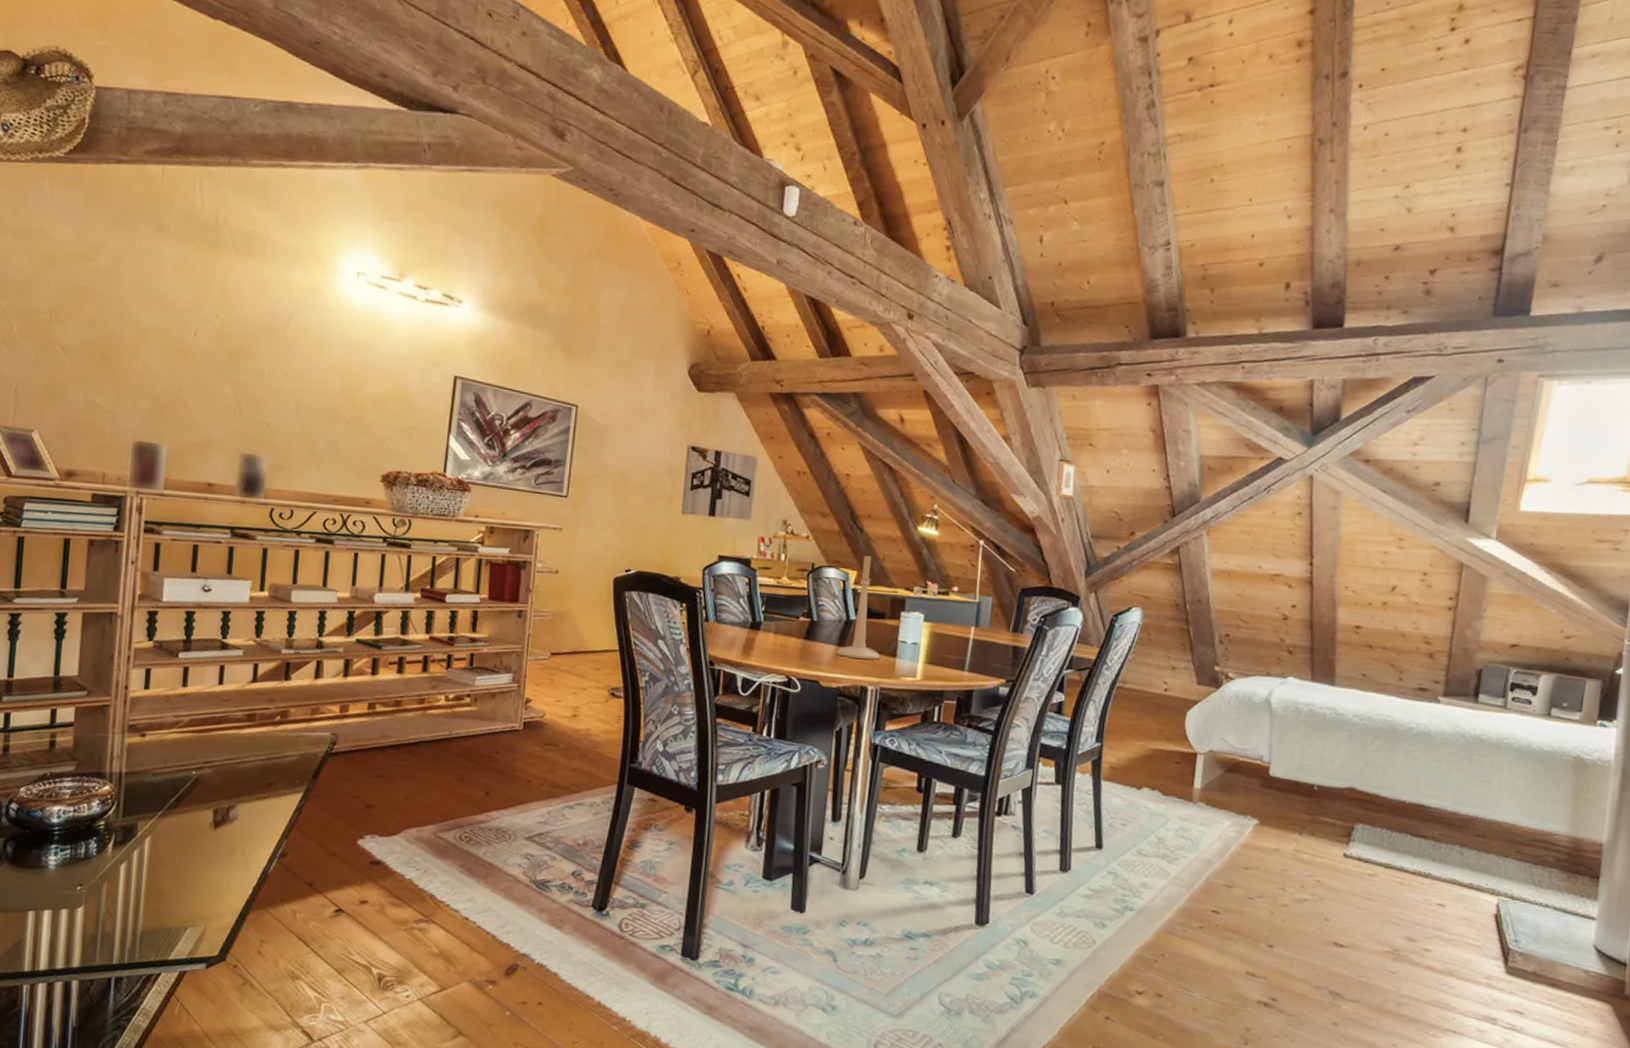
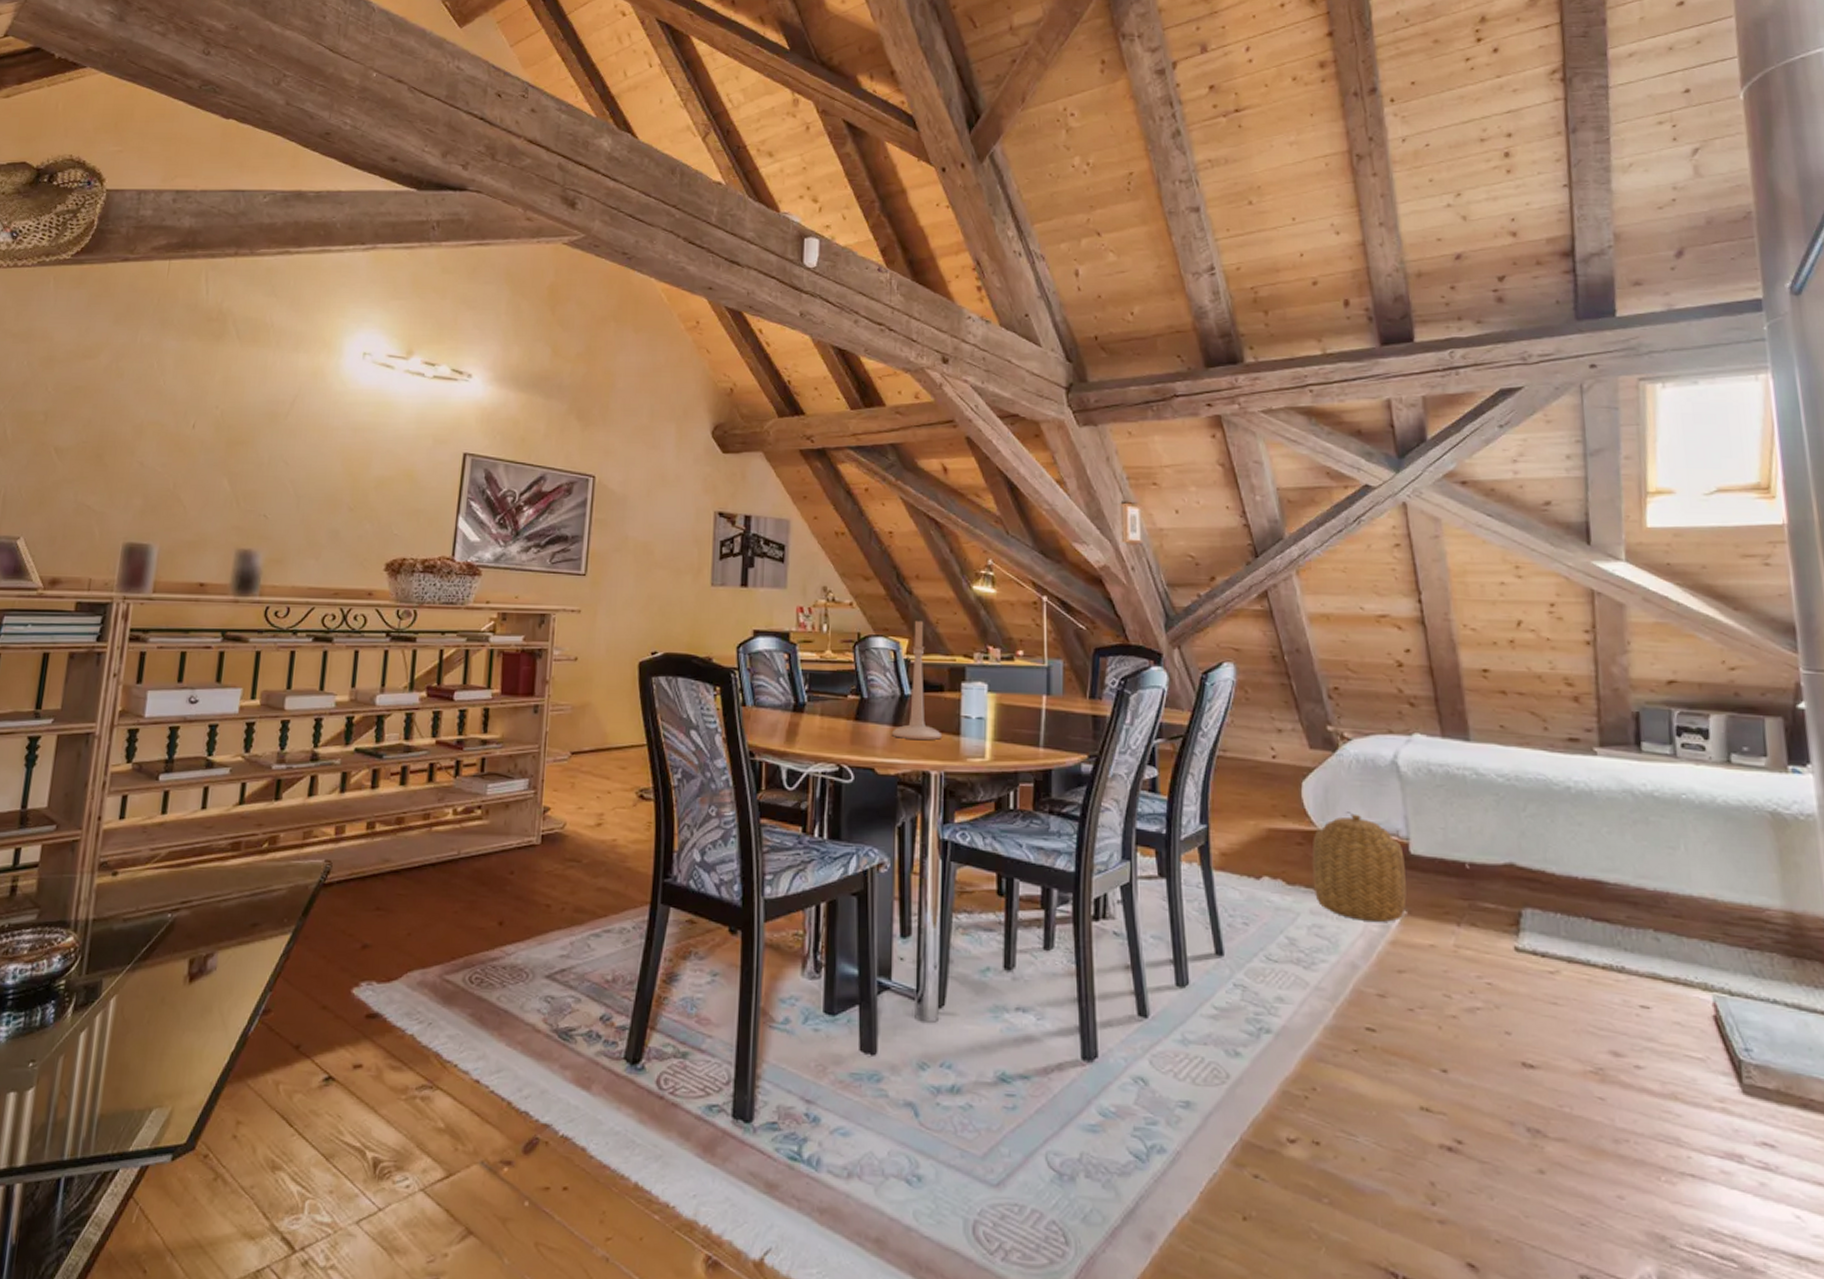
basket: none [1185,741,1264,829] -> present [1312,815,1407,922]

